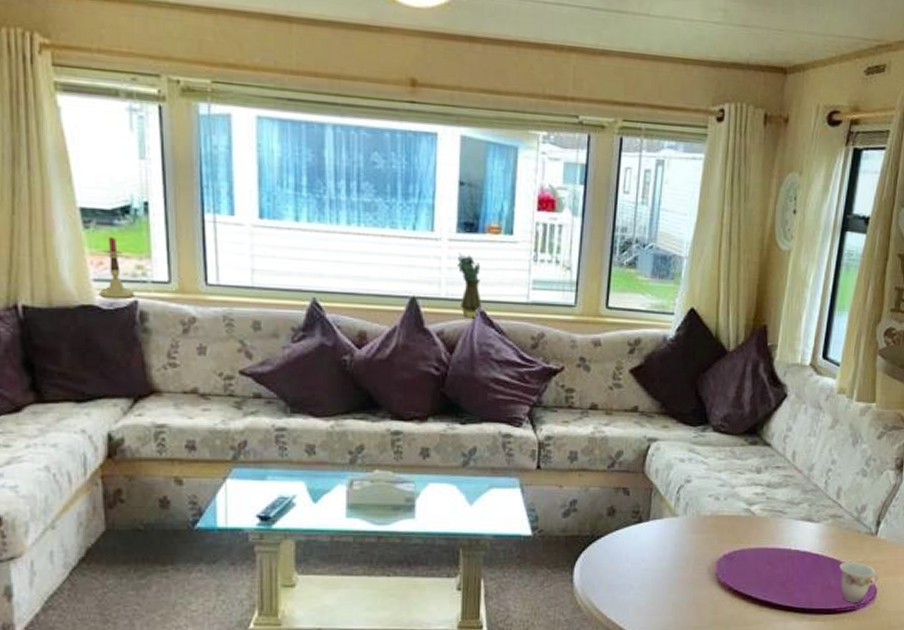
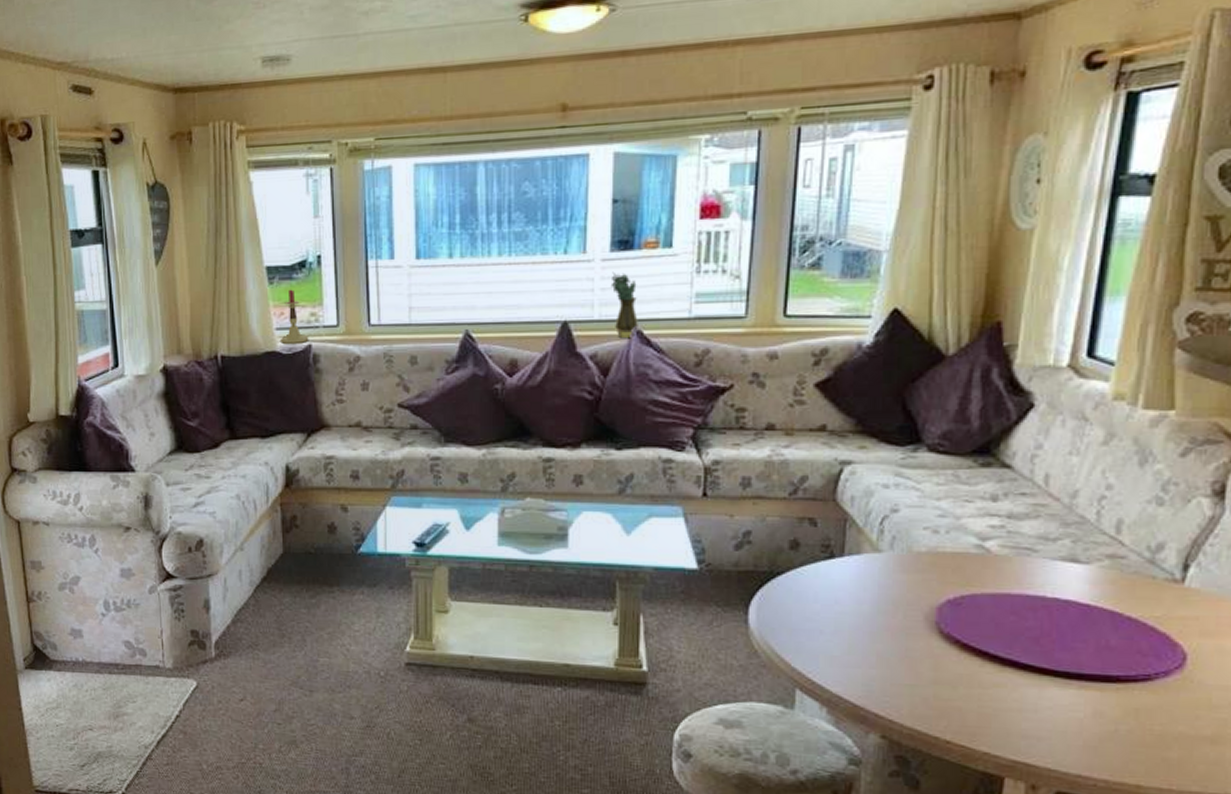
teacup: present [839,561,879,604] -> none [1123,615,1190,672]

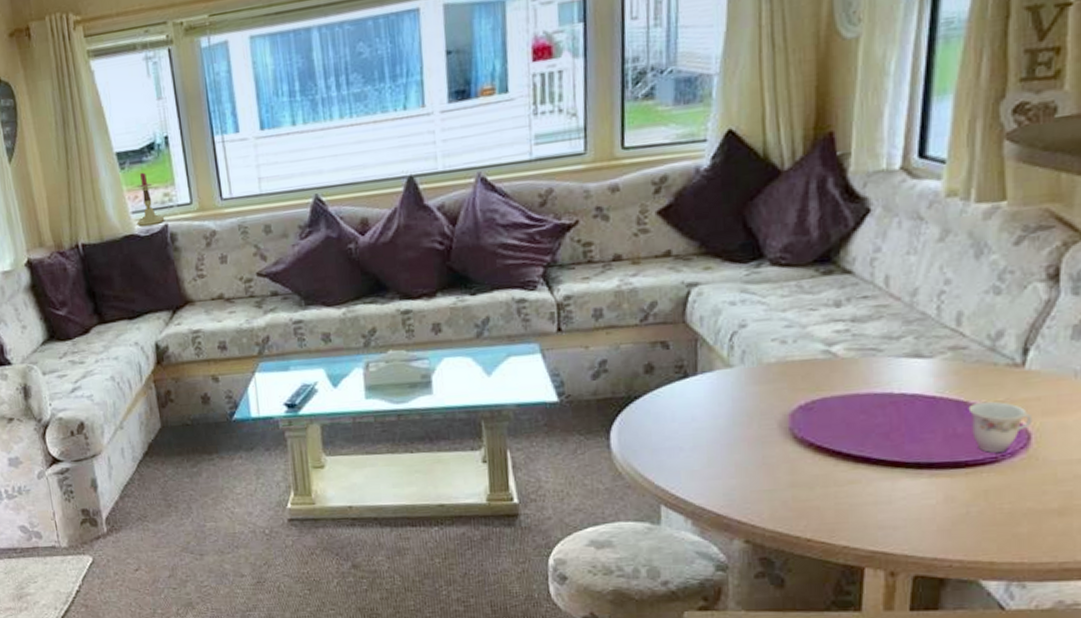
vase: present [610,271,638,339] -> none [451,122,482,187]
teacup: none [1123,615,1190,672] -> present [968,401,1033,454]

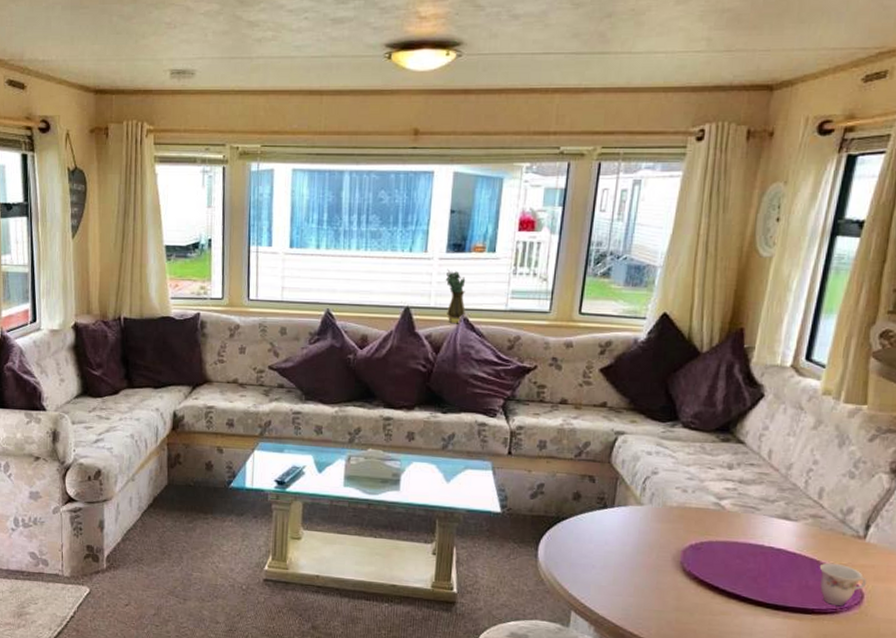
candlestick: present [138,172,165,227] -> none [175,266,198,312]
vase: none [451,122,482,187] -> present [445,269,466,324]

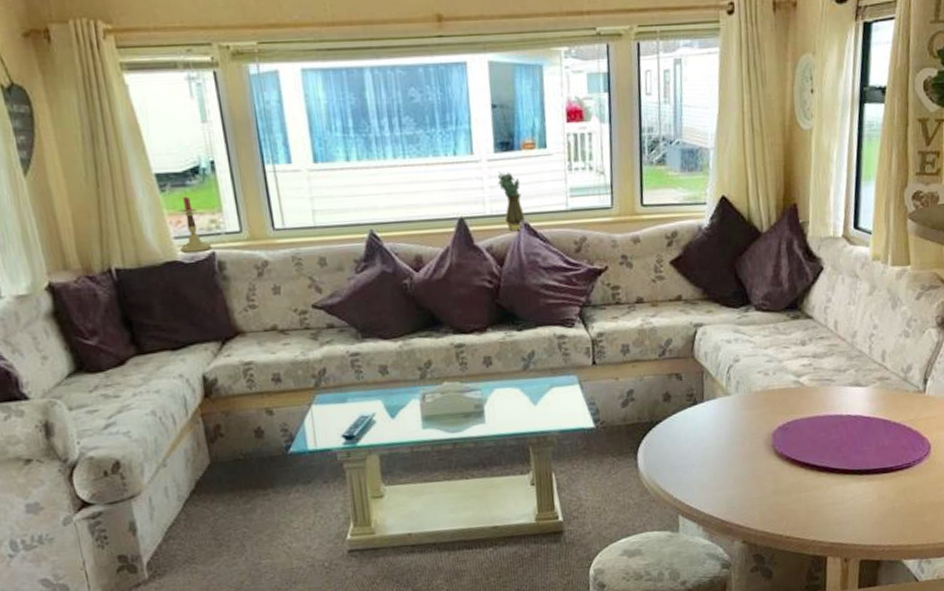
candlestick: none [175,266,198,312] -> present [180,196,212,254]
teacup: present [819,562,867,607] -> none [891,419,932,461]

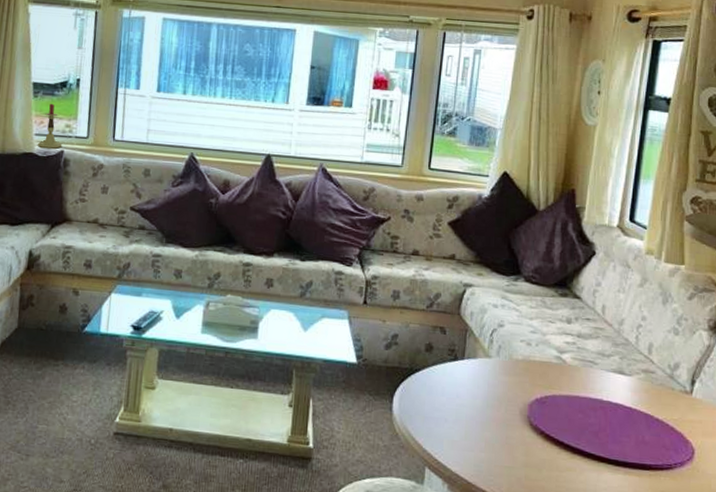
vase: present [497,171,525,231] -> none [305,120,324,174]

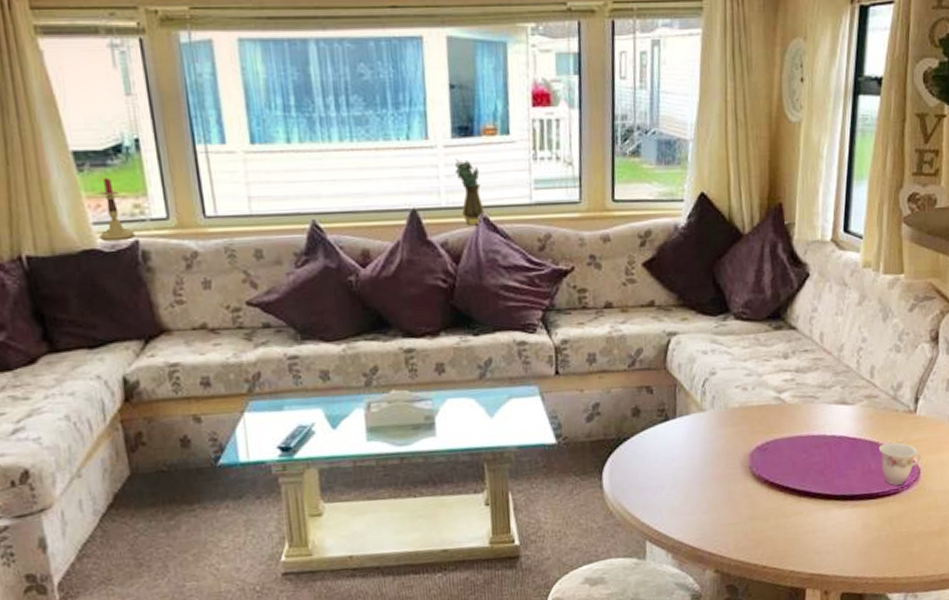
vase: none [305,120,324,174] -> present [454,158,484,226]
teacup: none [653,417,697,462] -> present [878,442,922,486]

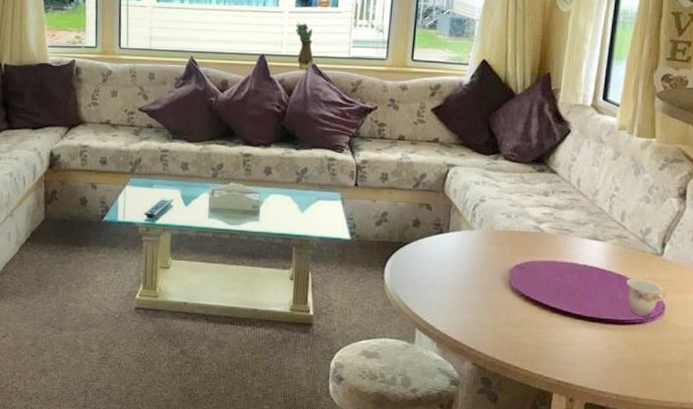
candlestick: present [100,177,135,241] -> none [52,17,74,59]

